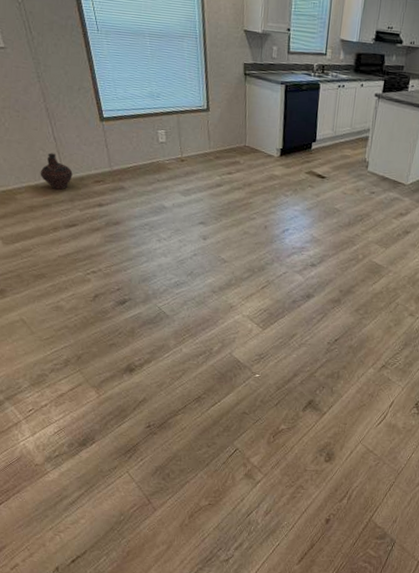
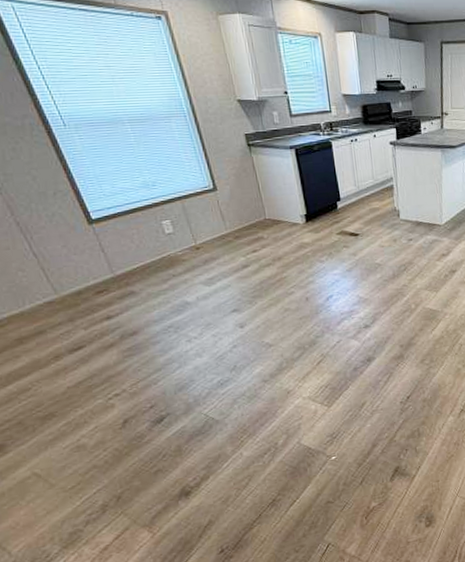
ceramic jug: present [40,153,73,190] -> none [23,271,67,312]

